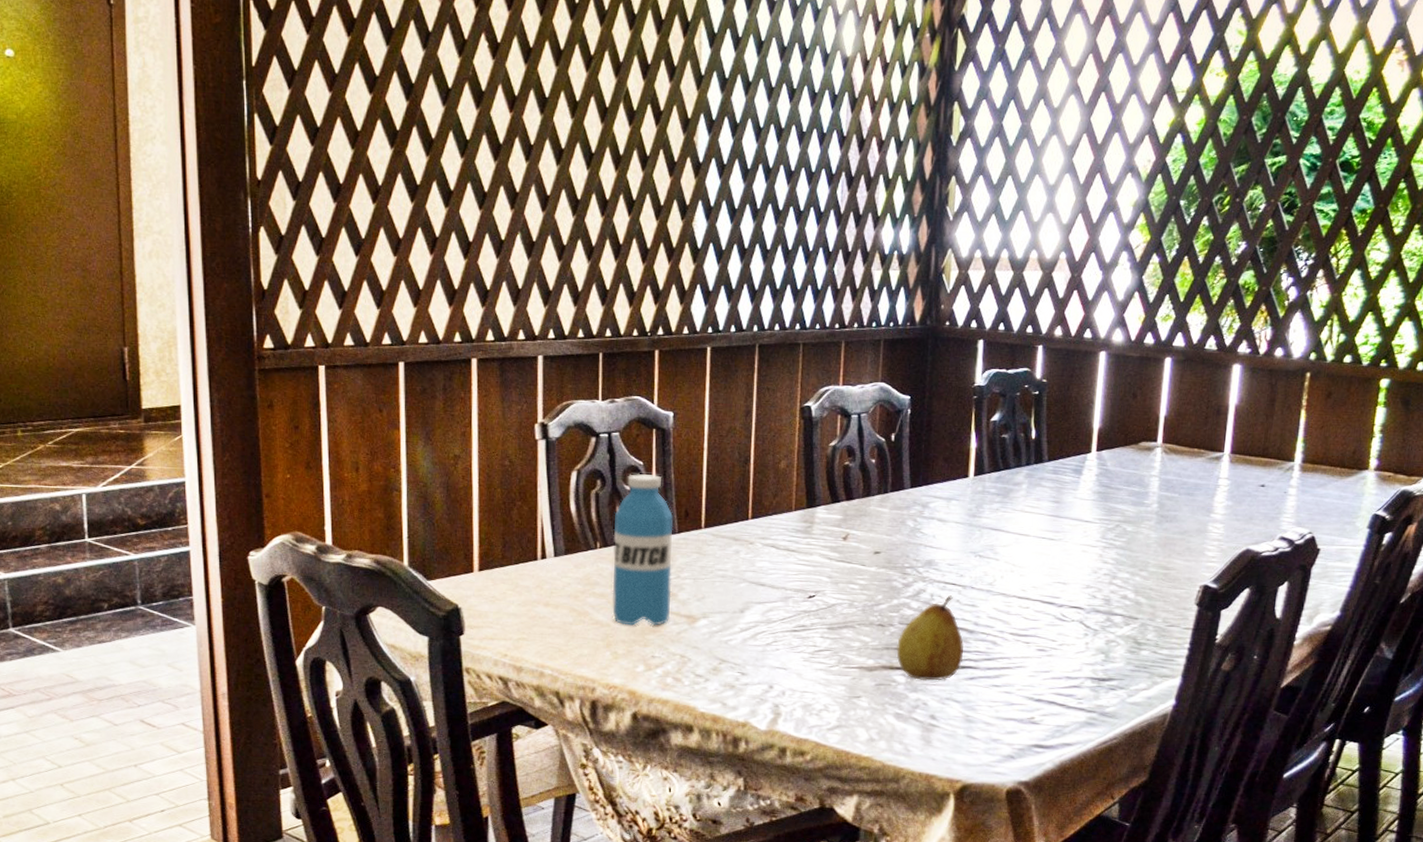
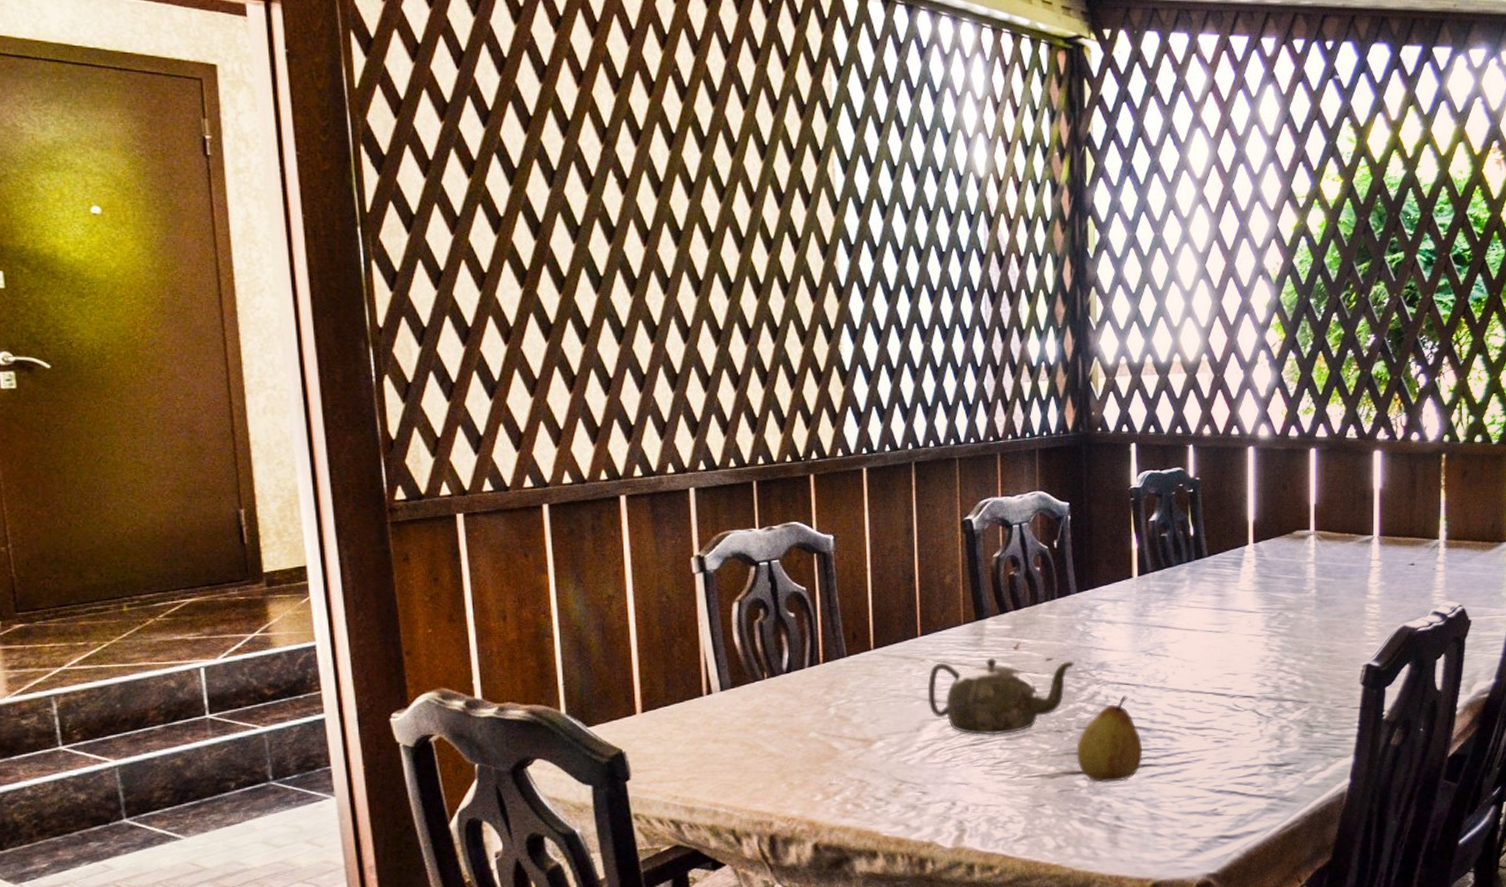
water bottle: present [612,473,674,626] -> none [779,598,845,755]
teapot: none [753,546,902,624] -> present [927,657,1074,736]

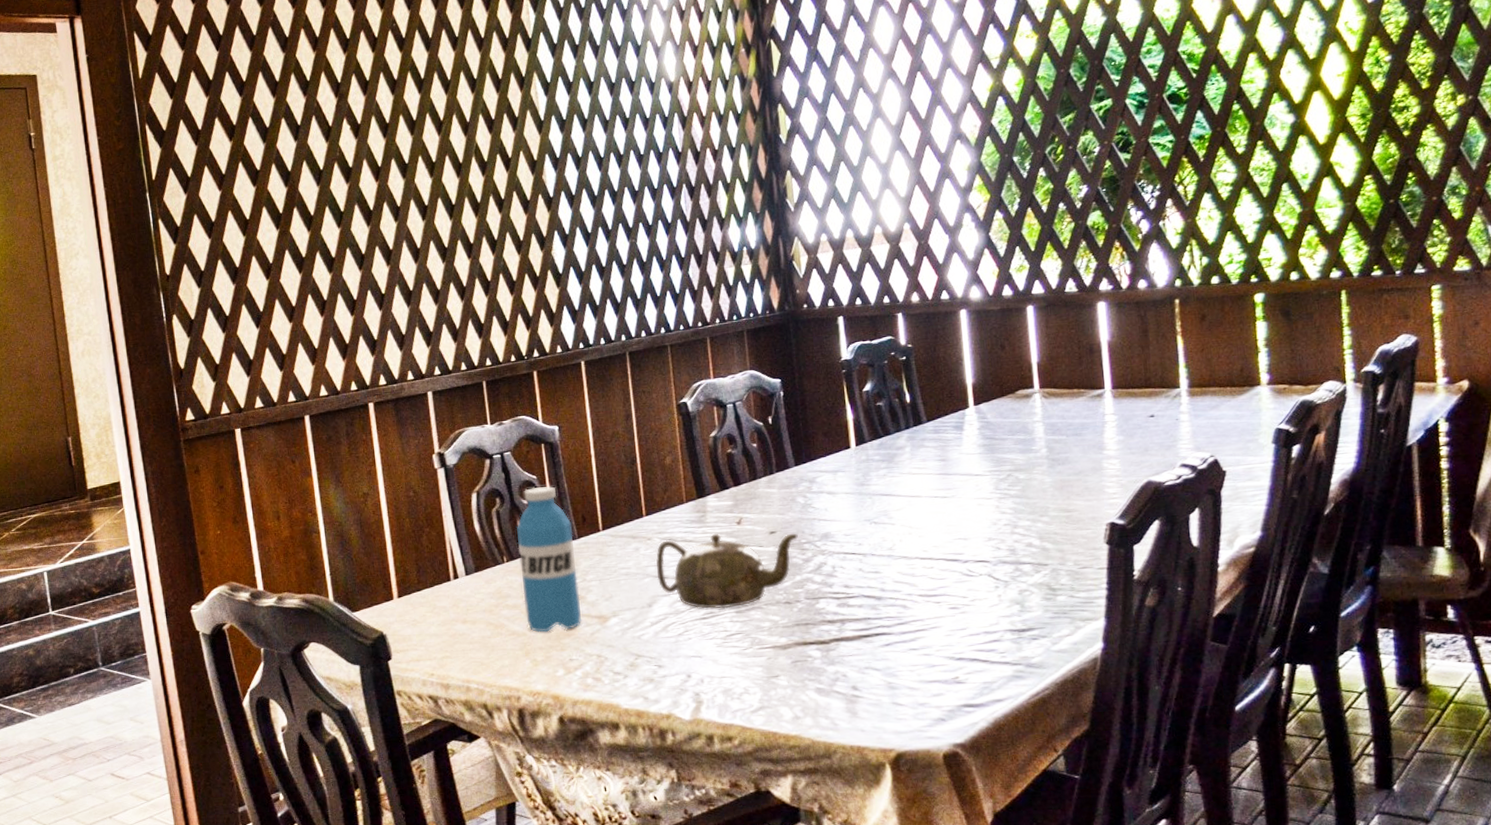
water bottle: none [779,598,845,755] -> present [516,485,581,633]
fruit: present [1076,695,1143,783] -> none [807,565,876,653]

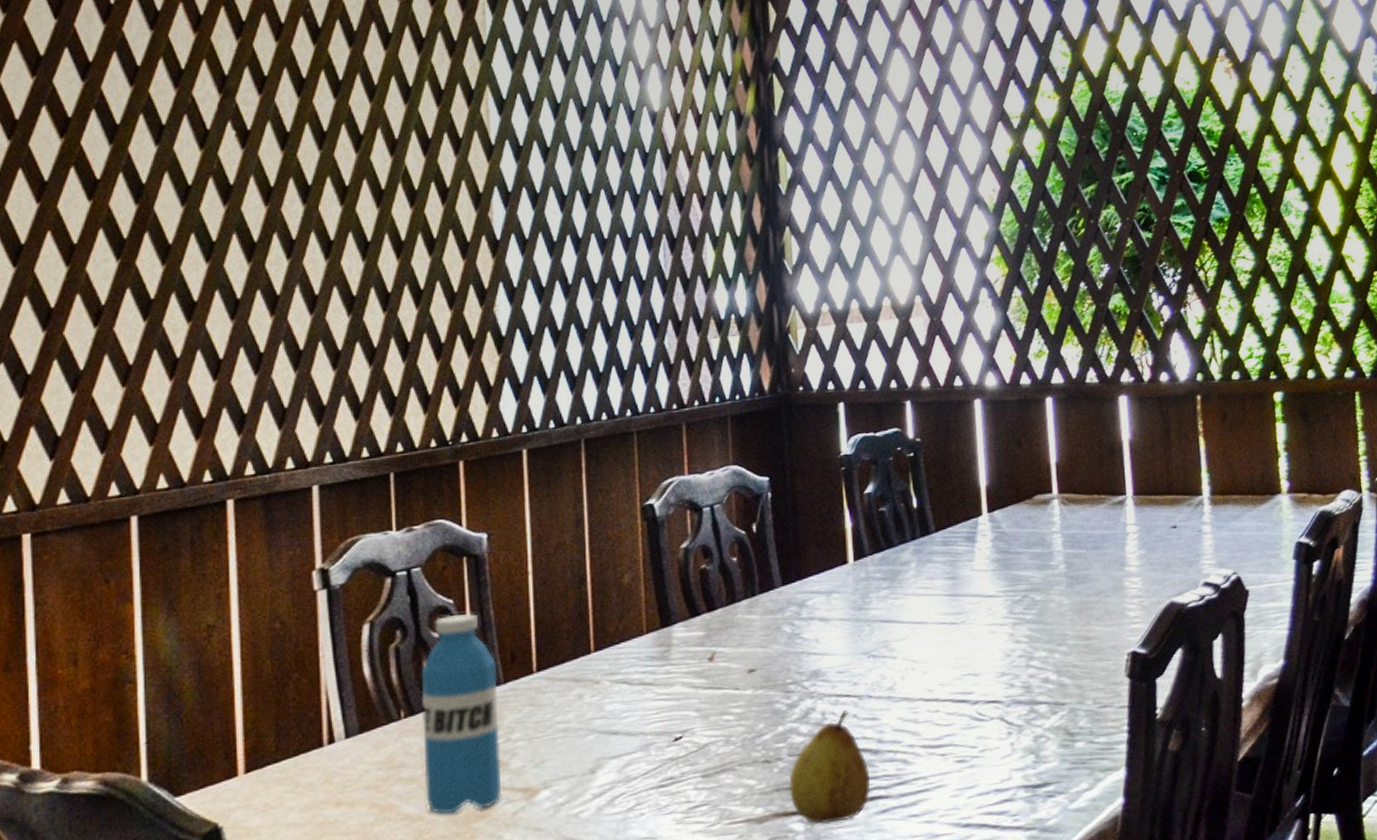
teapot: present [656,533,798,609] -> none [604,671,782,773]
fruit: none [807,565,876,653] -> present [789,710,871,825]

